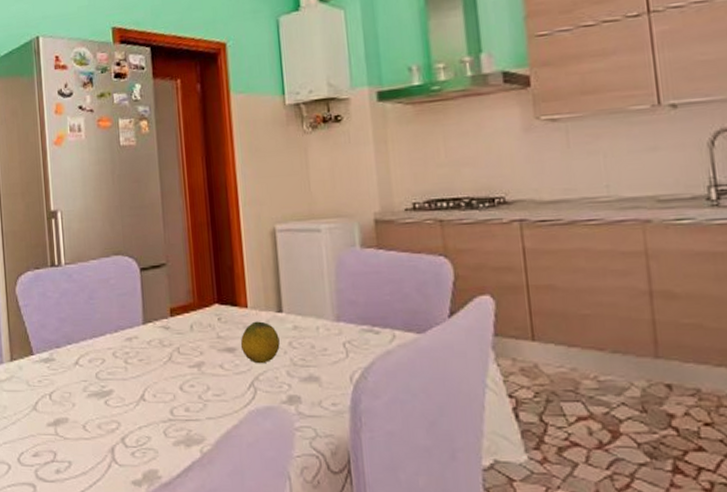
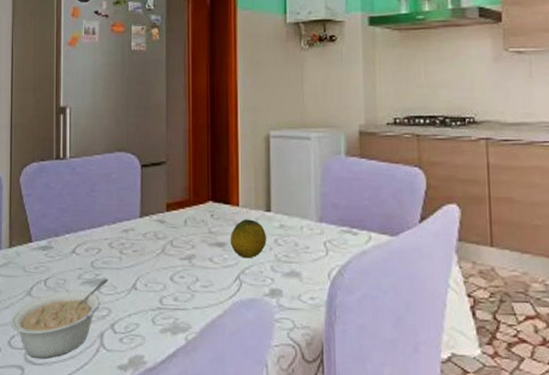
legume: none [18,391,116,475] -> present [10,279,109,359]

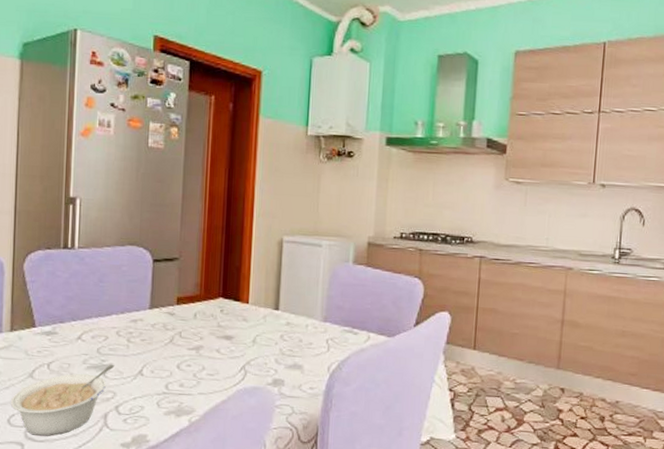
fruit: present [230,219,266,259] -> none [237,315,273,351]

